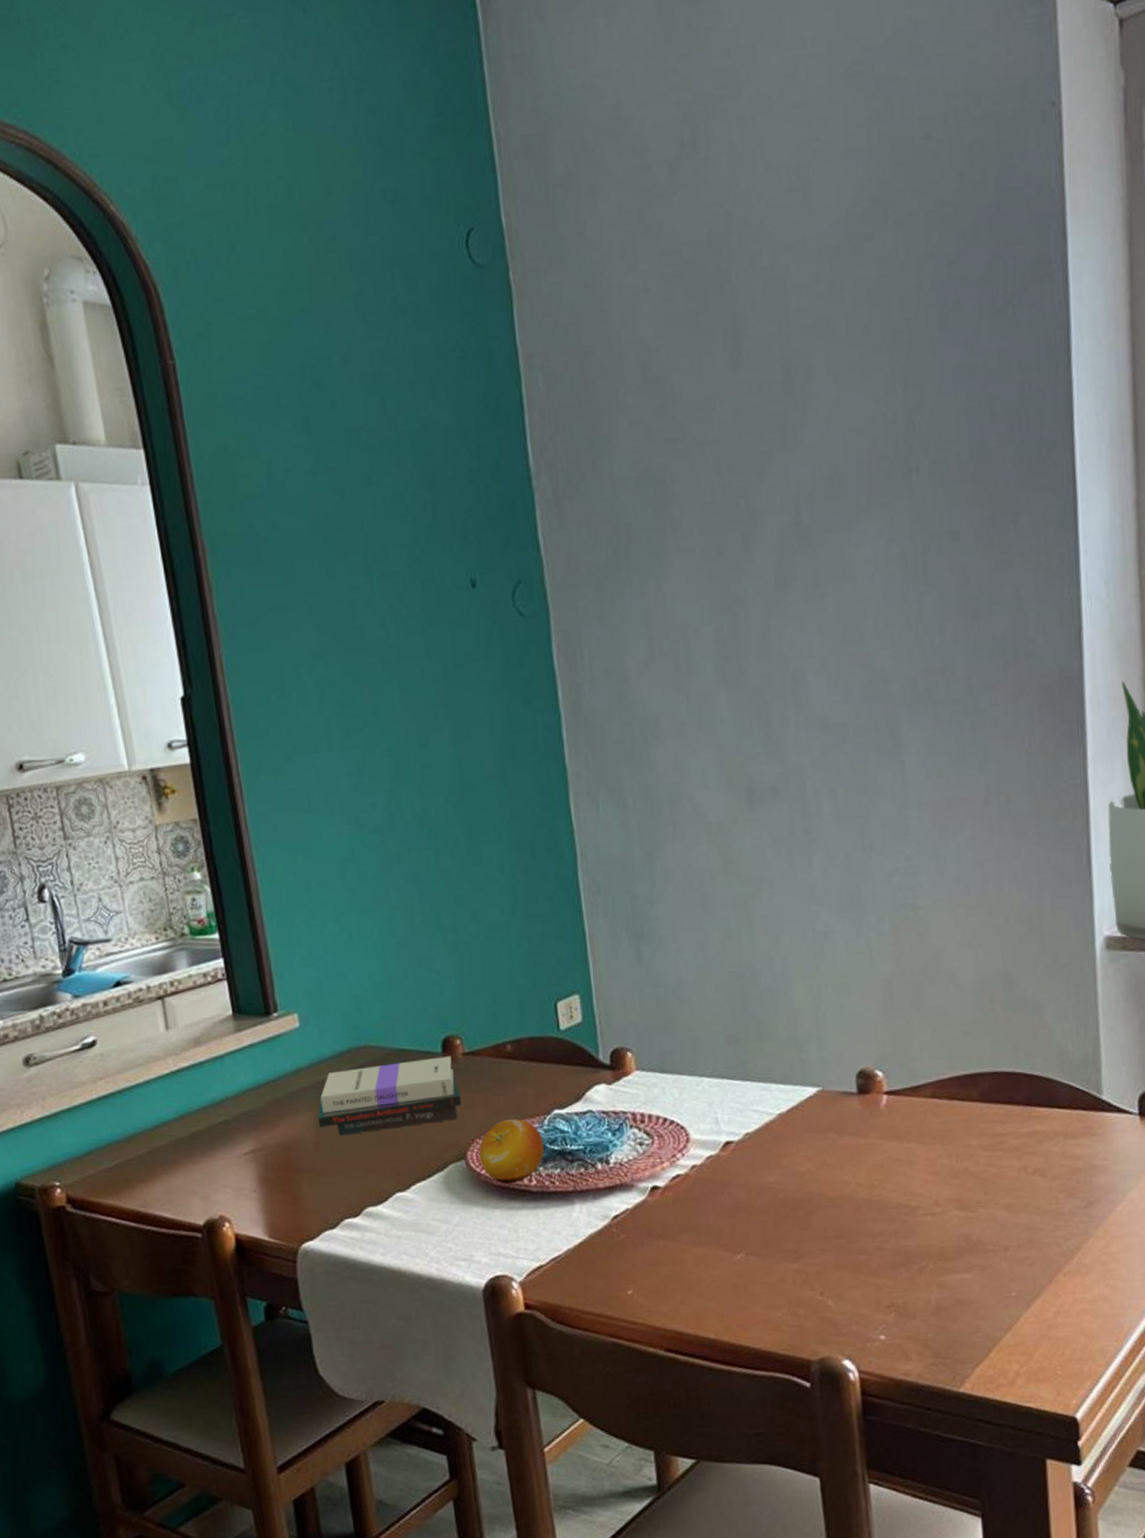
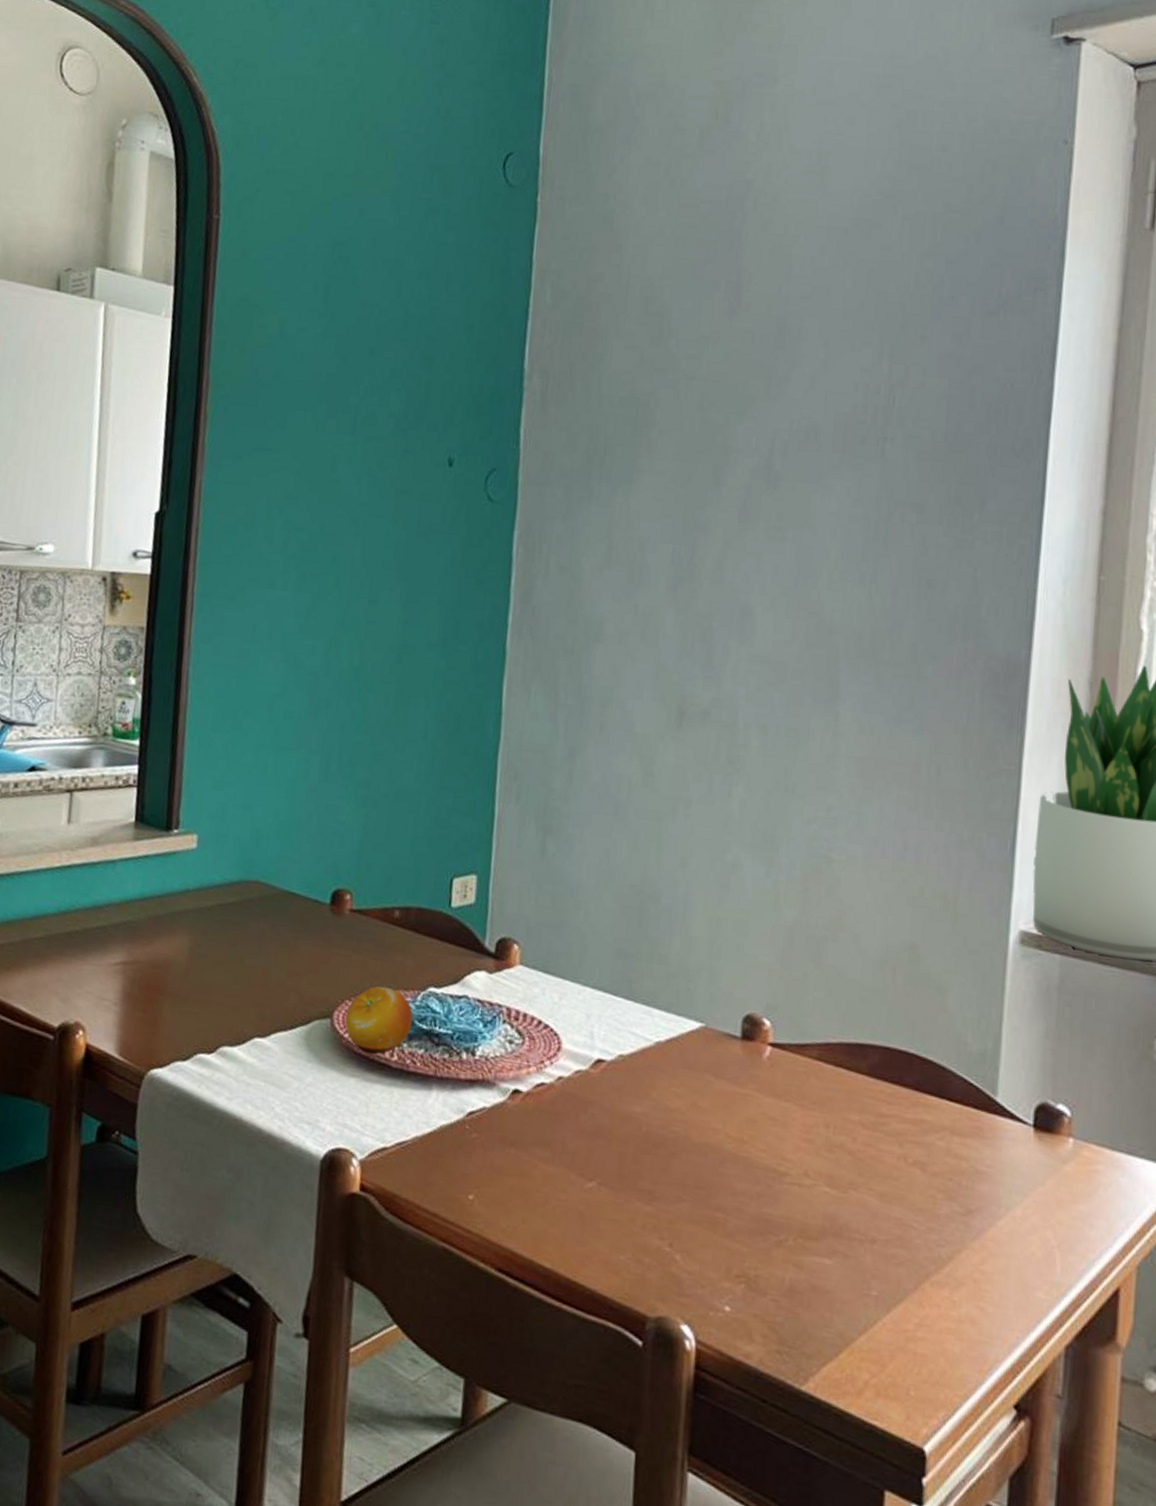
books: present [318,1056,461,1136] -> none [194,900,340,975]

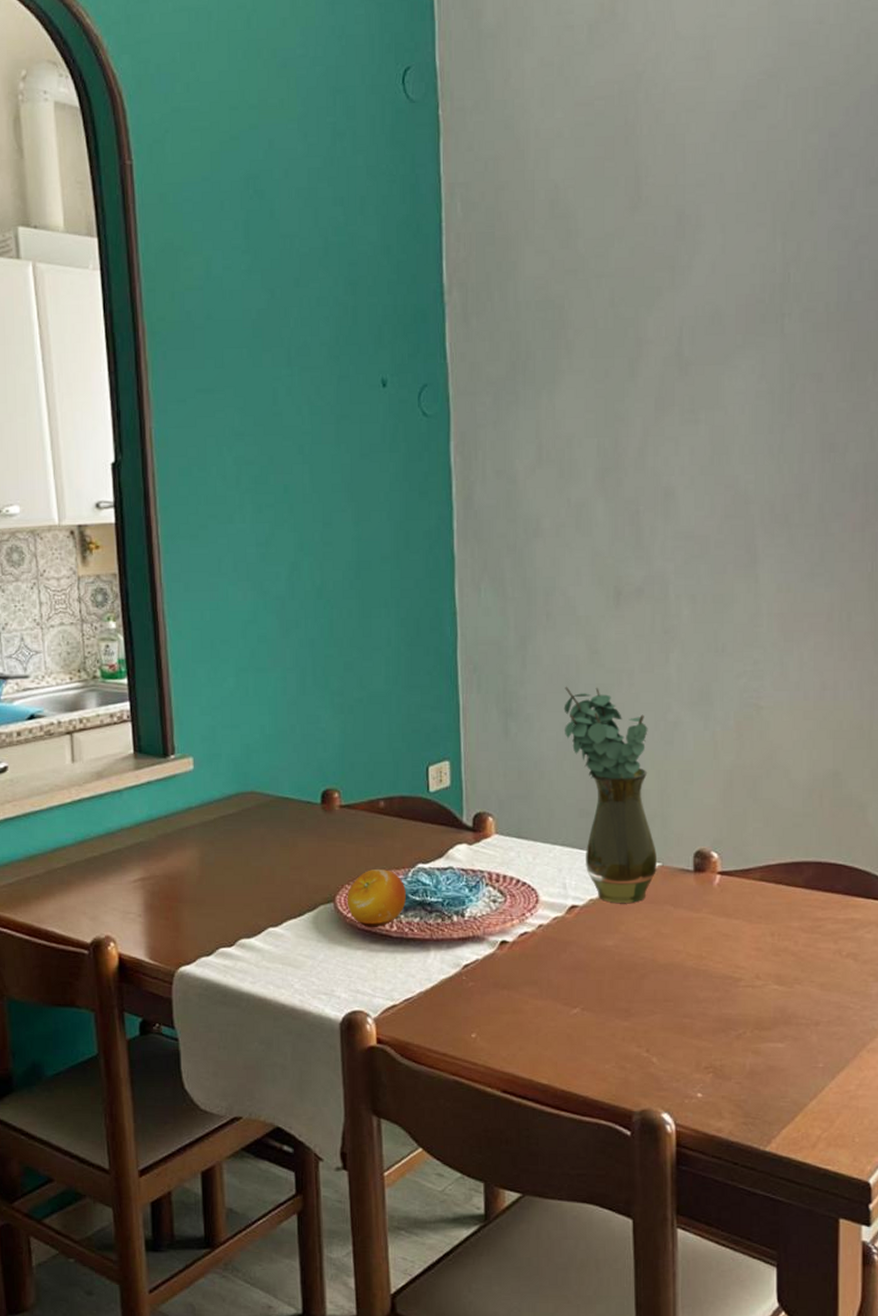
vase: none [608,808,702,1066] -> present [564,686,658,903]

